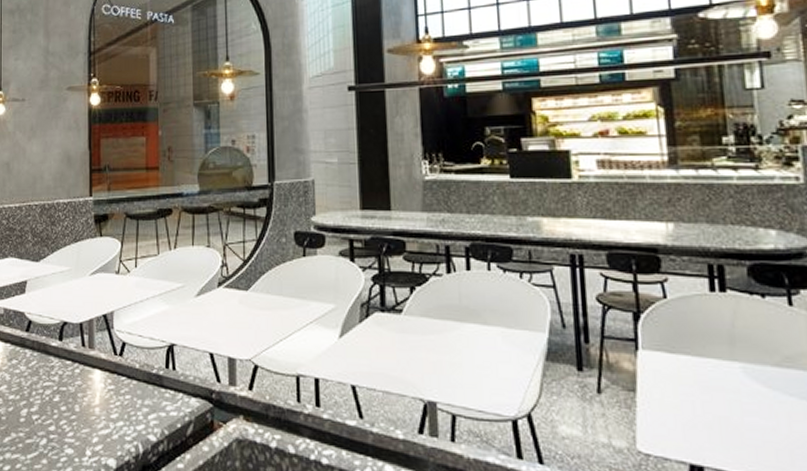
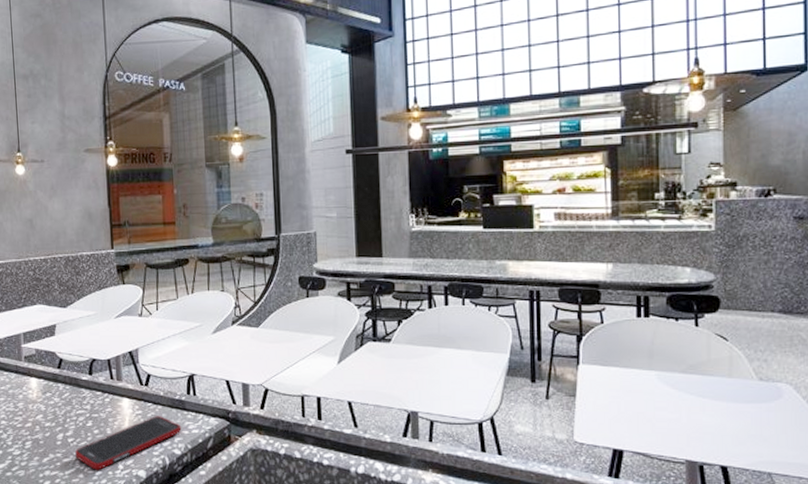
cell phone: none [38,393,158,456] -> present [74,416,182,470]

